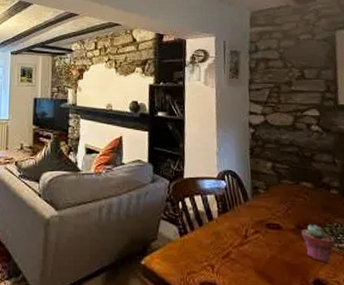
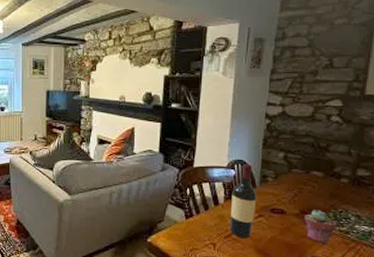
wine bottle: none [225,174,251,258] -> present [229,164,257,239]

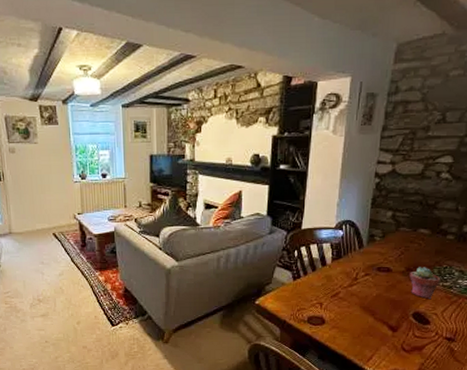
wine bottle: present [229,164,257,239] -> none [336,224,365,297]

